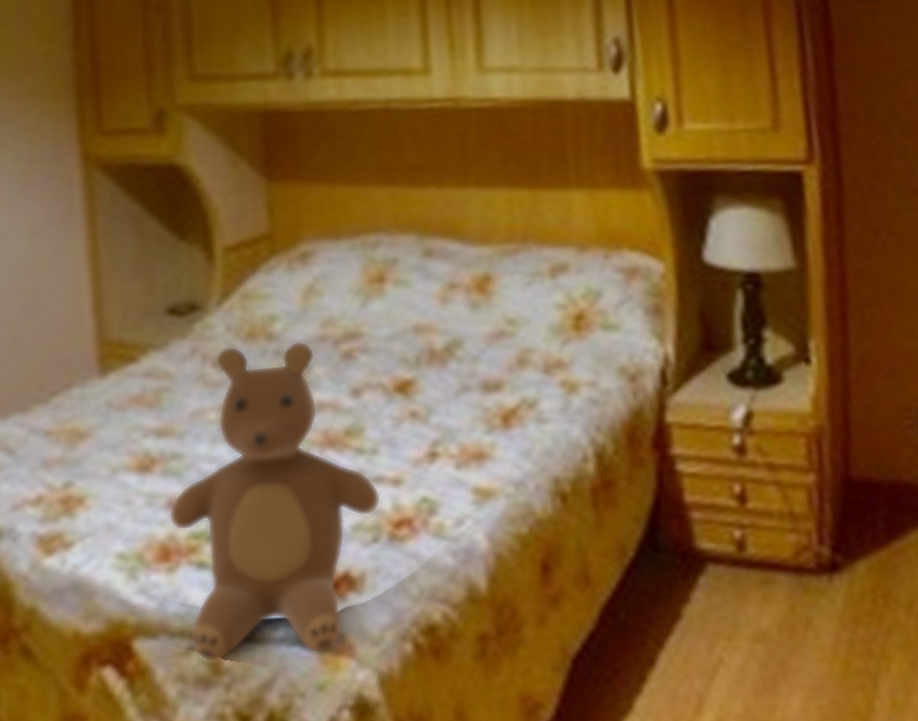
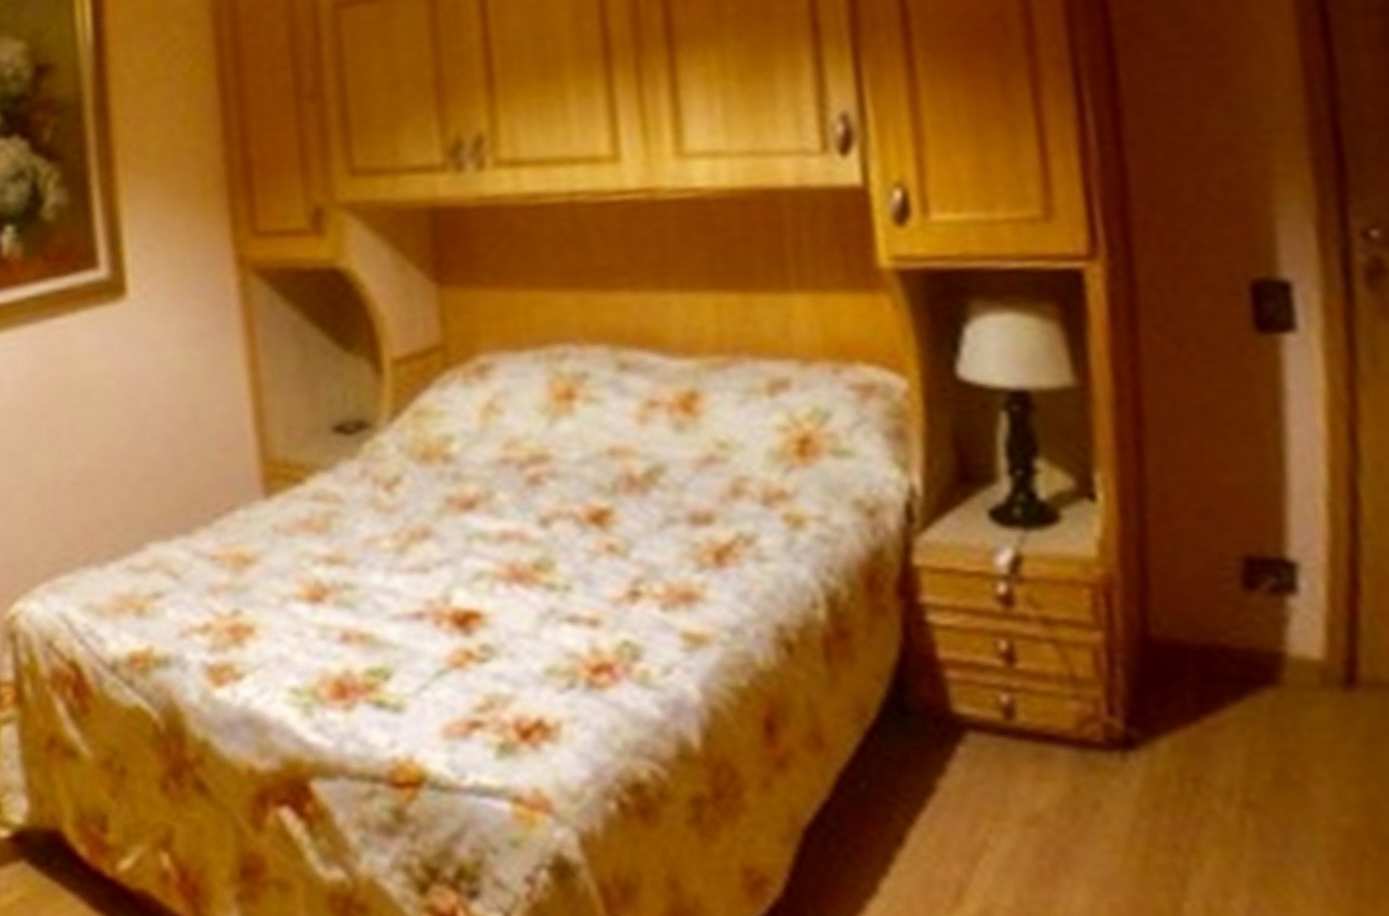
teddy bear: present [168,341,382,663] -> none [342,463,578,810]

